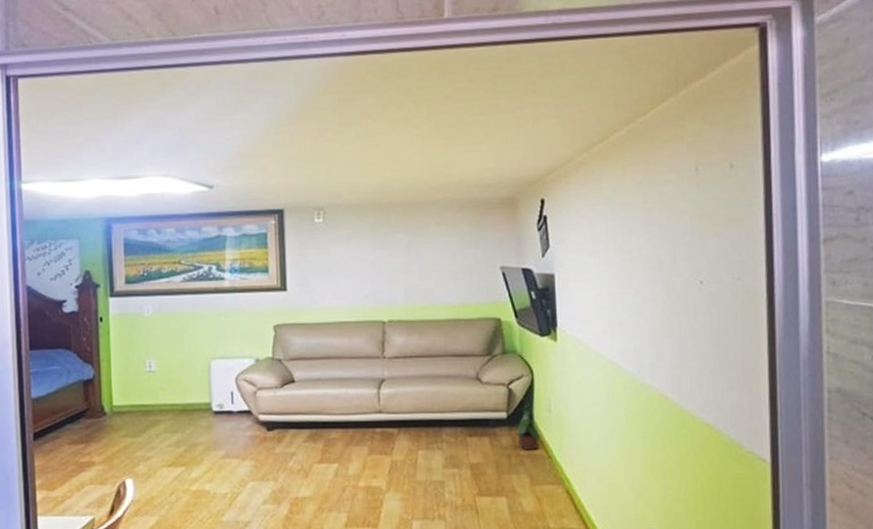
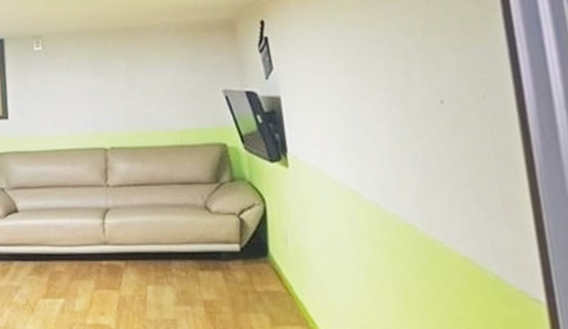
potted plant: present [516,402,540,451] -> none [251,233,278,287]

